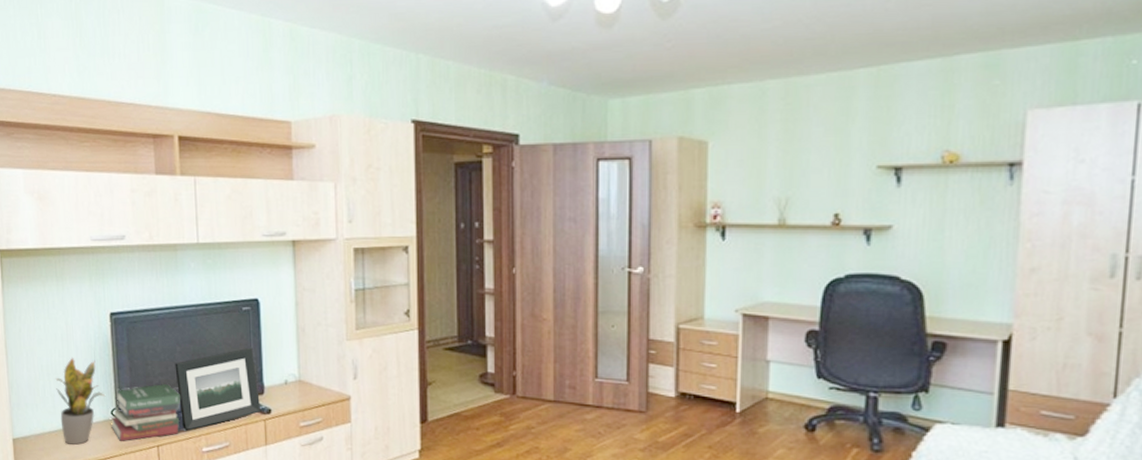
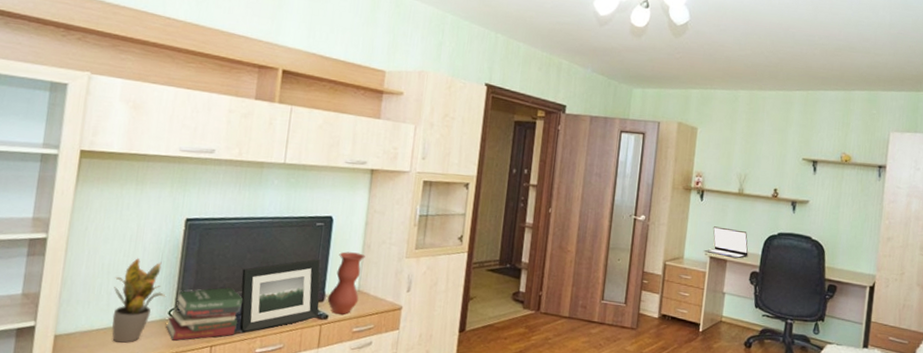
vase: none [267,337,301,408] -> present [327,251,365,315]
laptop: none [733,273,801,314] -> present [704,226,749,259]

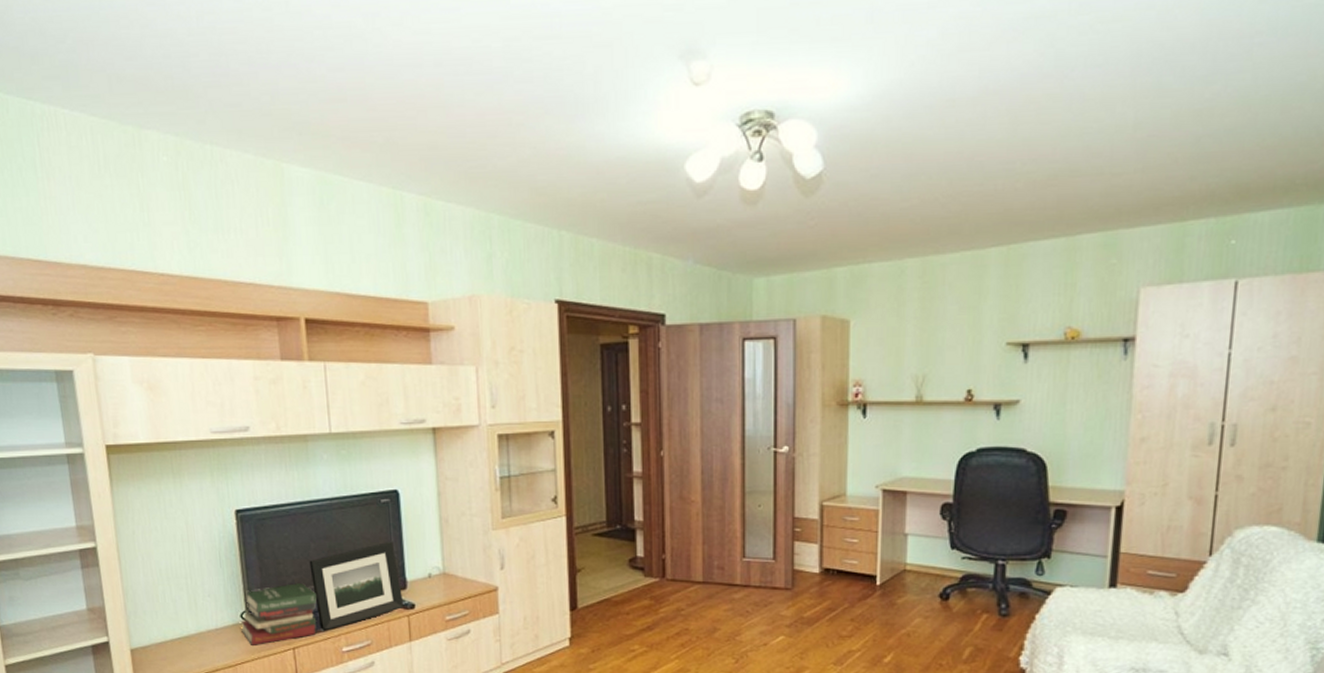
potted plant: present [112,258,166,343] -> none [176,560,234,652]
vase: present [327,251,365,315] -> none [410,529,446,602]
laptop: present [704,226,749,259] -> none [873,449,936,489]

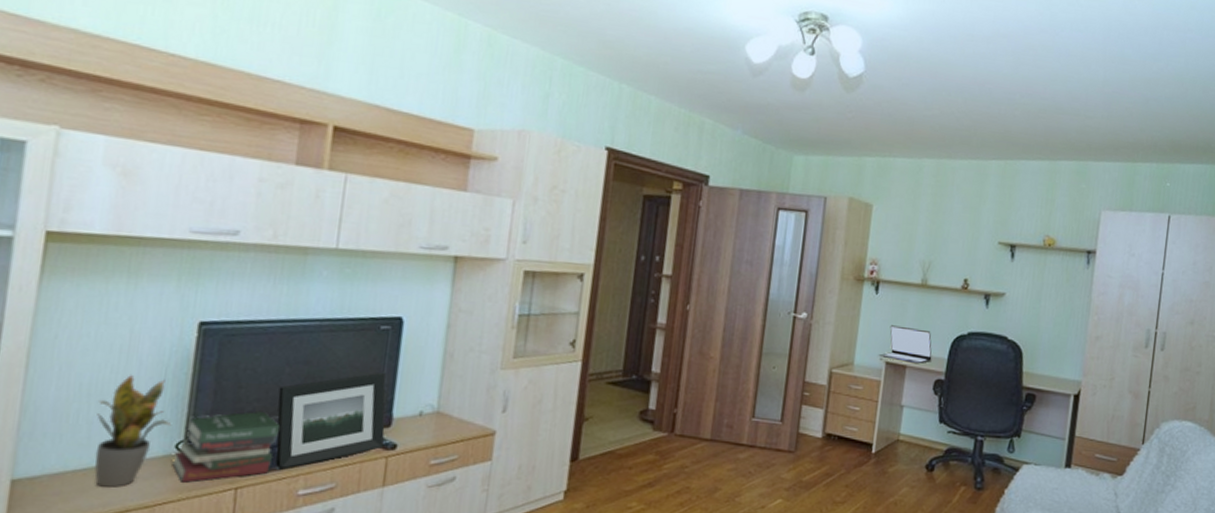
potted plant: none [176,560,234,652] -> present [94,375,172,488]
laptop: none [873,449,936,489] -> present [878,325,932,364]

